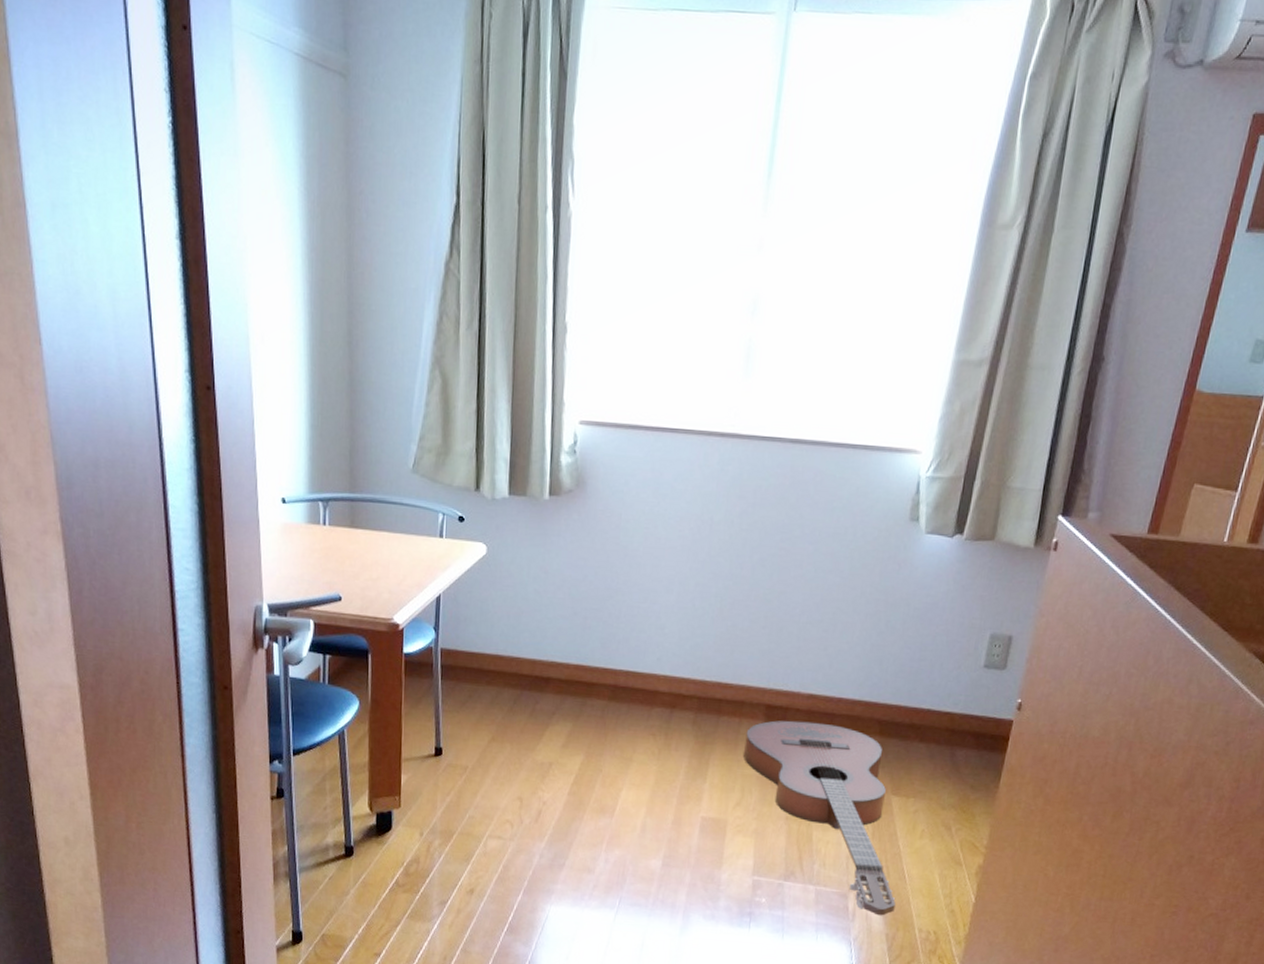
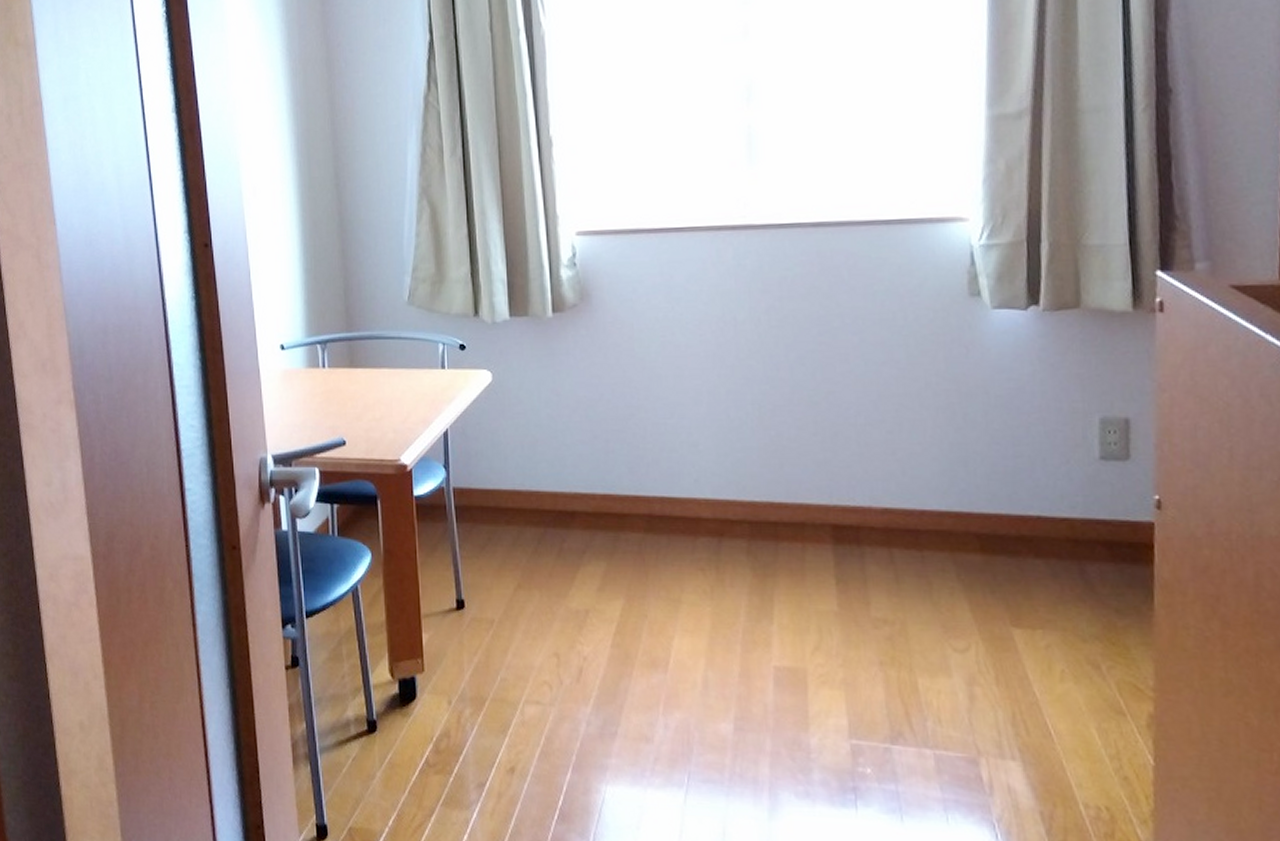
guitar: present [744,720,896,916] -> none [813,541,1045,788]

